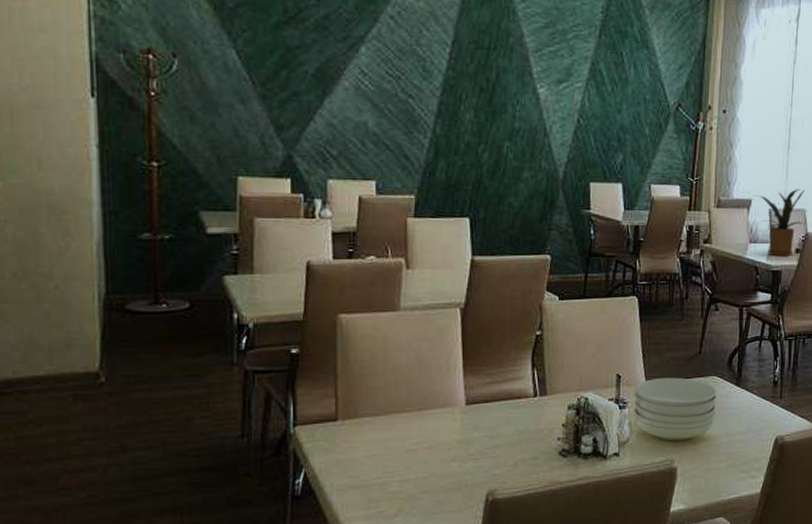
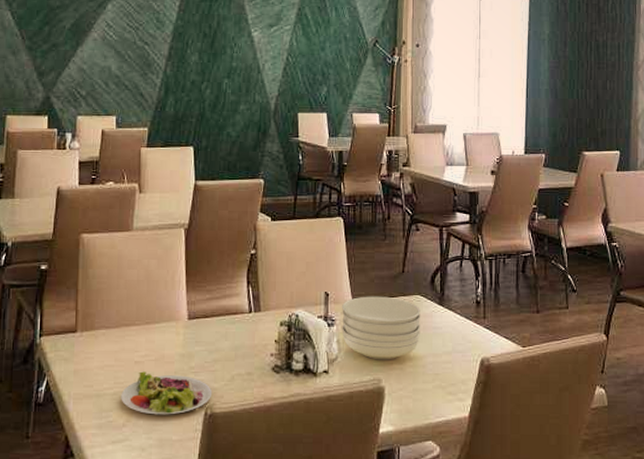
salad plate: none [391,459,494,503] -> present [121,371,213,415]
house plant: present [757,189,807,257] -> none [451,114,500,179]

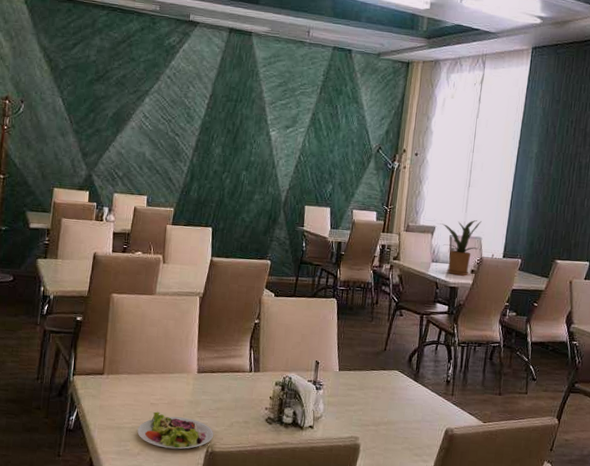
bowl: present [342,296,420,360] -> none [327,367,397,423]
house plant: none [451,114,500,179] -> present [440,220,482,276]

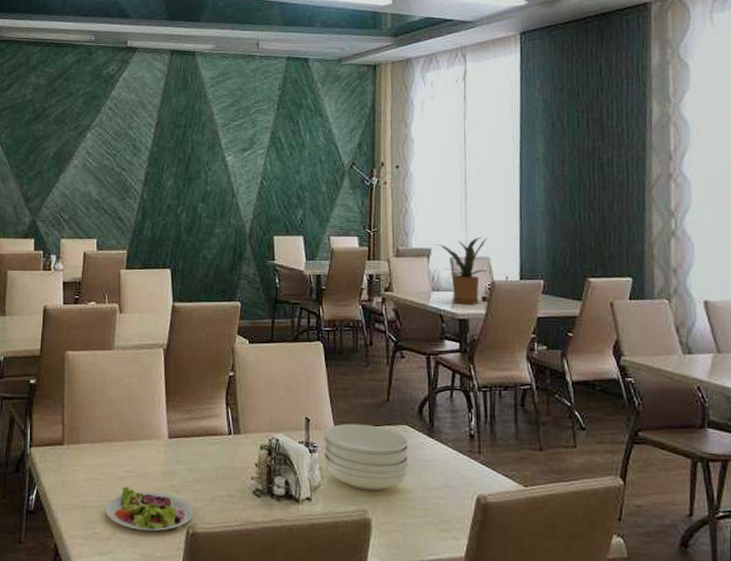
bowl: none [327,367,397,423] -> present [324,423,409,492]

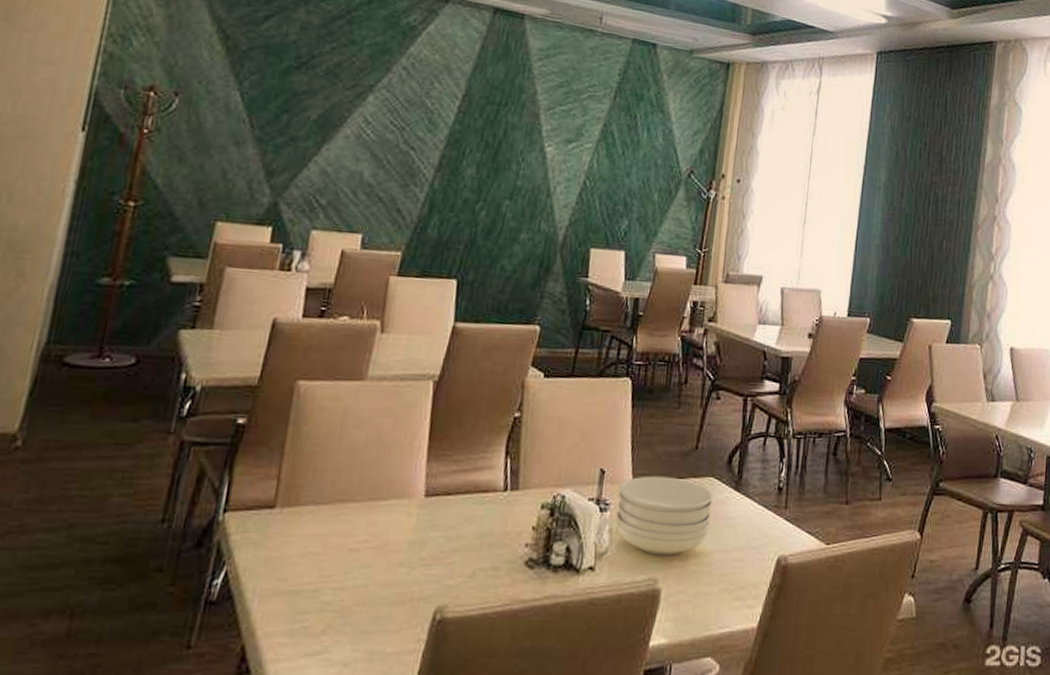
salad plate: present [106,486,194,532] -> none [324,562,446,620]
house plant: present [436,237,492,305] -> none [768,267,821,342]

